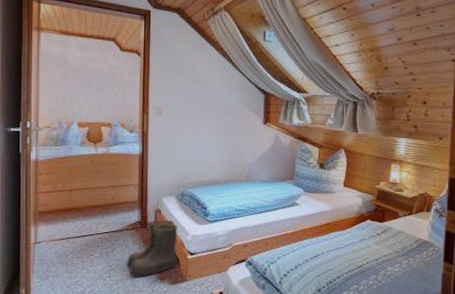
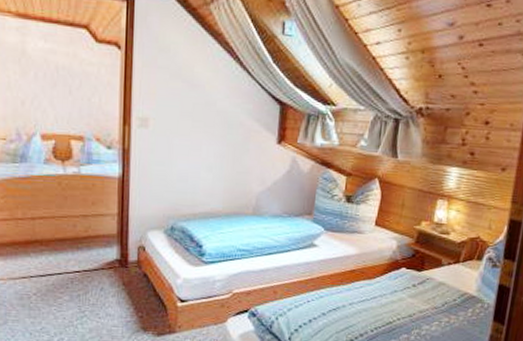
boots: present [126,219,177,276] -> none [102,258,165,325]

